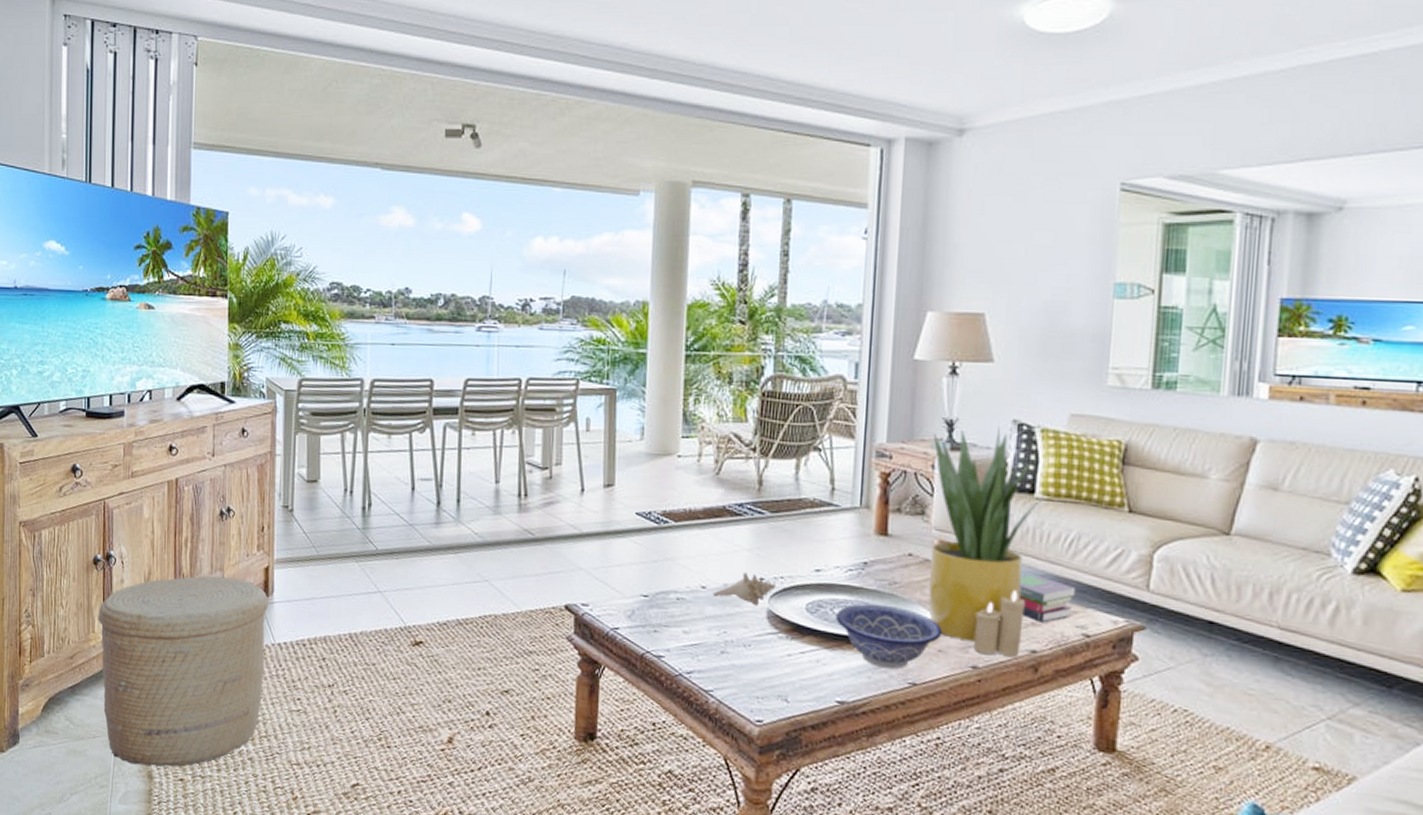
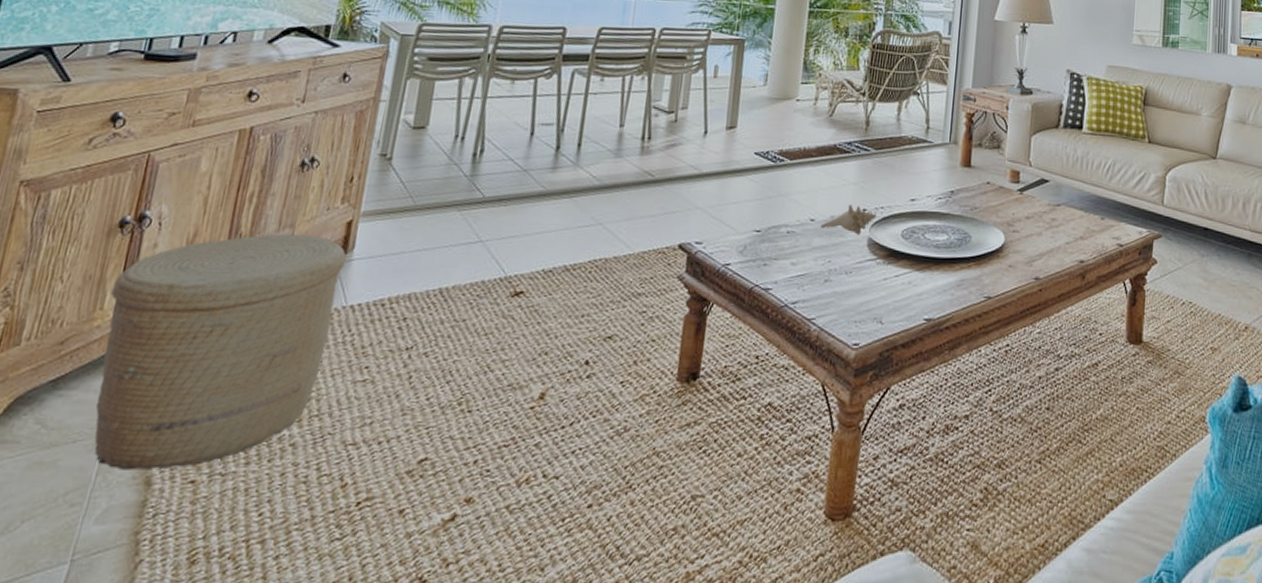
decorative bowl: present [836,604,942,669] -> none [926,227,1012,285]
planter: present [928,426,1043,642] -> none [1002,74,1088,257]
candle: present [974,590,1025,658] -> none [1036,210,1075,268]
books: present [1018,569,1076,623] -> none [1070,192,1112,236]

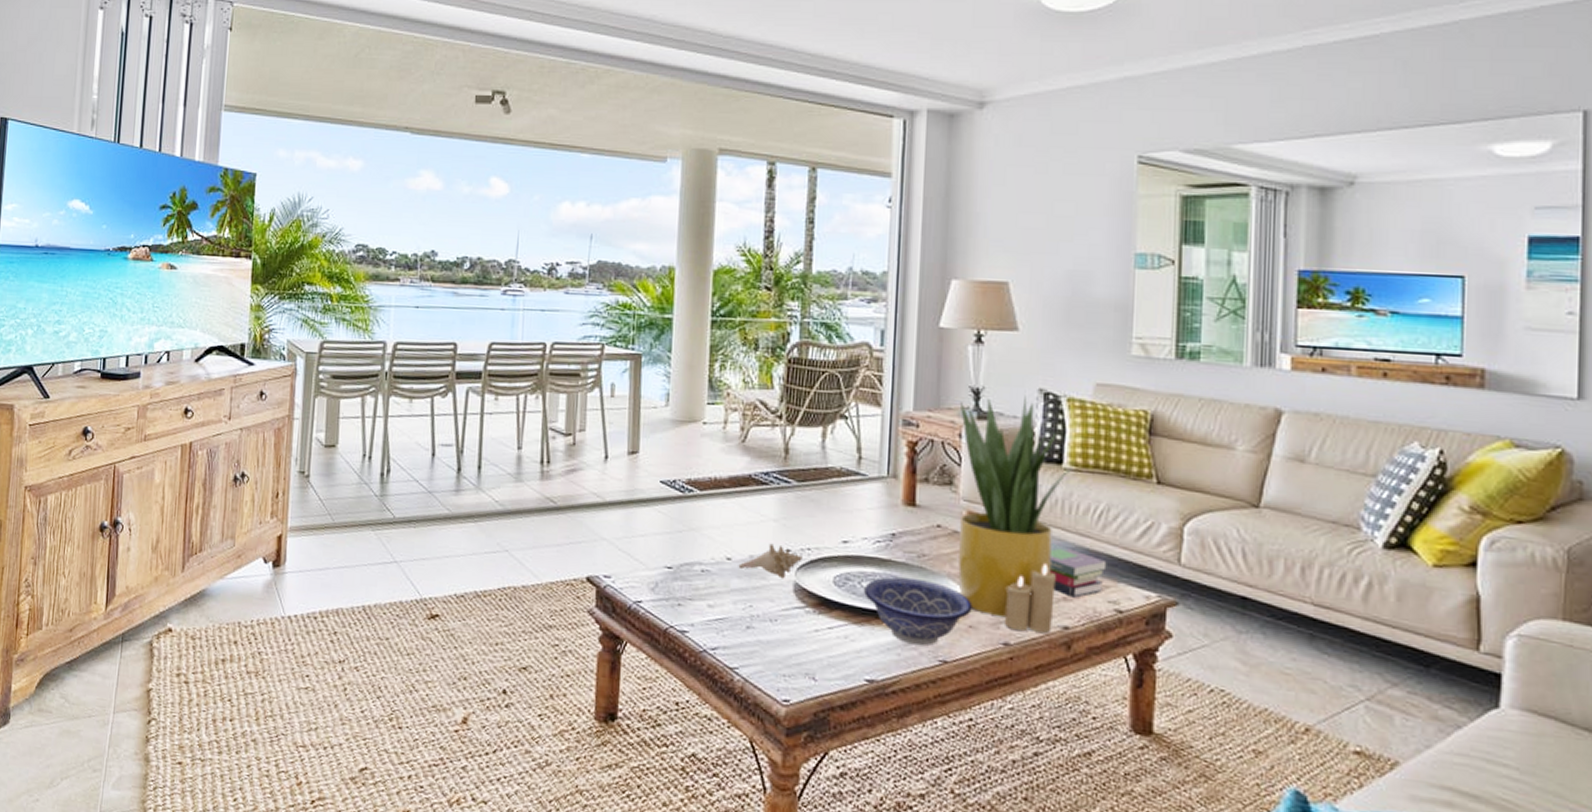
woven basket: present [94,234,347,470] -> none [101,544,280,749]
decorative bowl: none [926,227,1012,285] -> present [864,577,973,645]
planter: none [1002,74,1088,257] -> present [958,395,1071,618]
candle: none [1036,210,1075,268] -> present [1005,563,1056,634]
books: none [1070,192,1112,236] -> present [1049,542,1107,598]

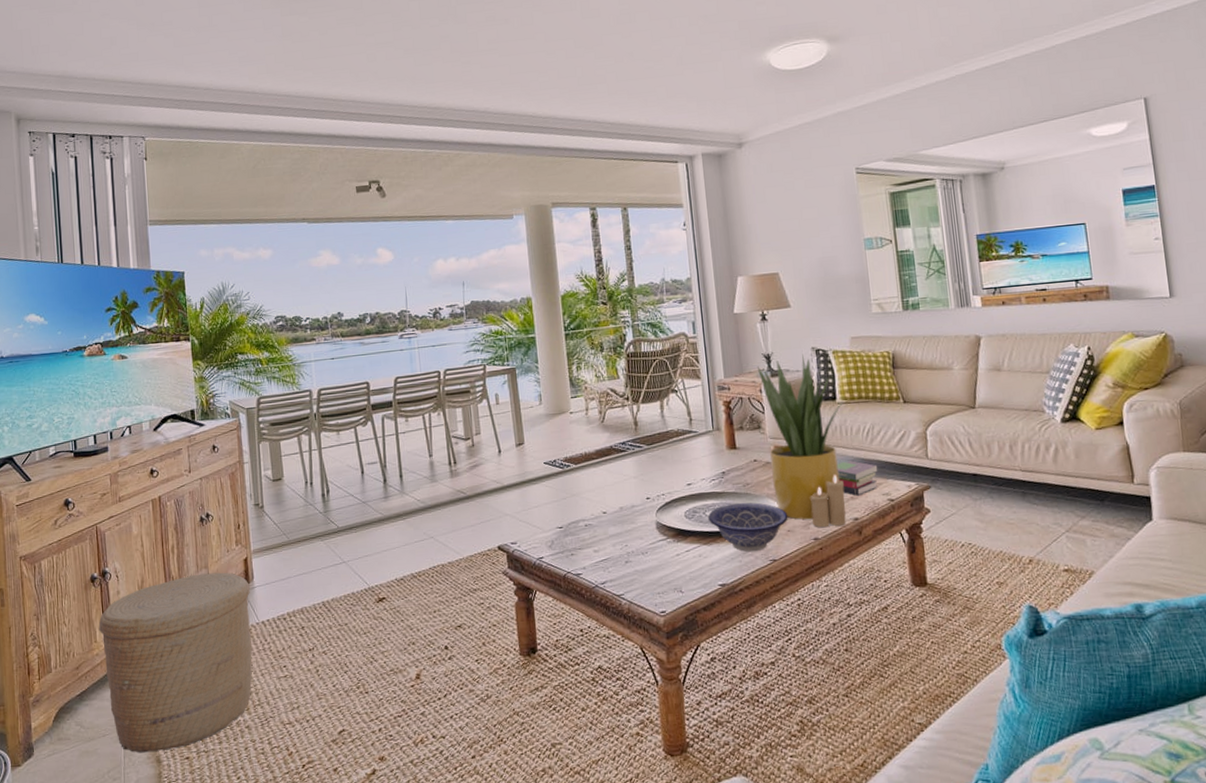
woven basket: none [101,544,280,749] -> present [98,572,253,753]
seashell: present [738,543,803,579] -> none [612,495,660,521]

